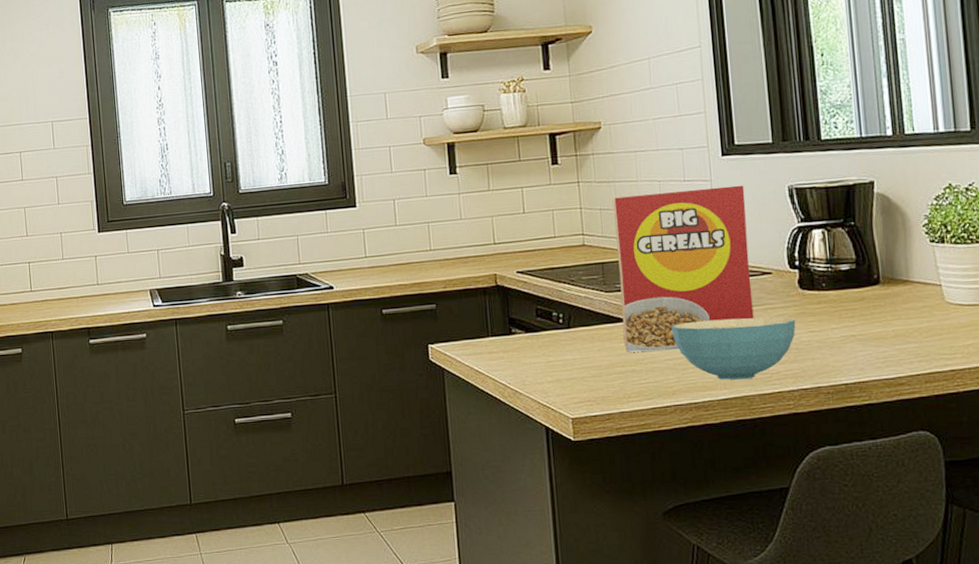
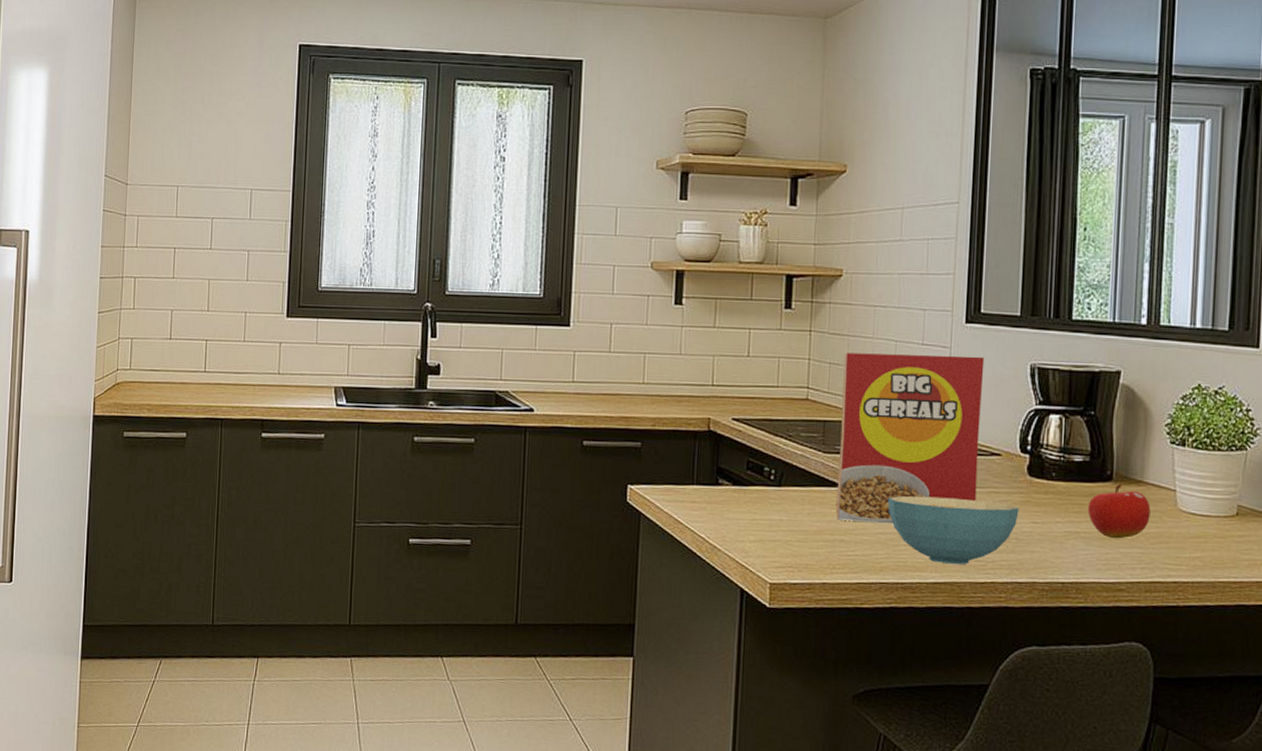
fruit: none [860,286,921,337] -> present [1087,484,1151,539]

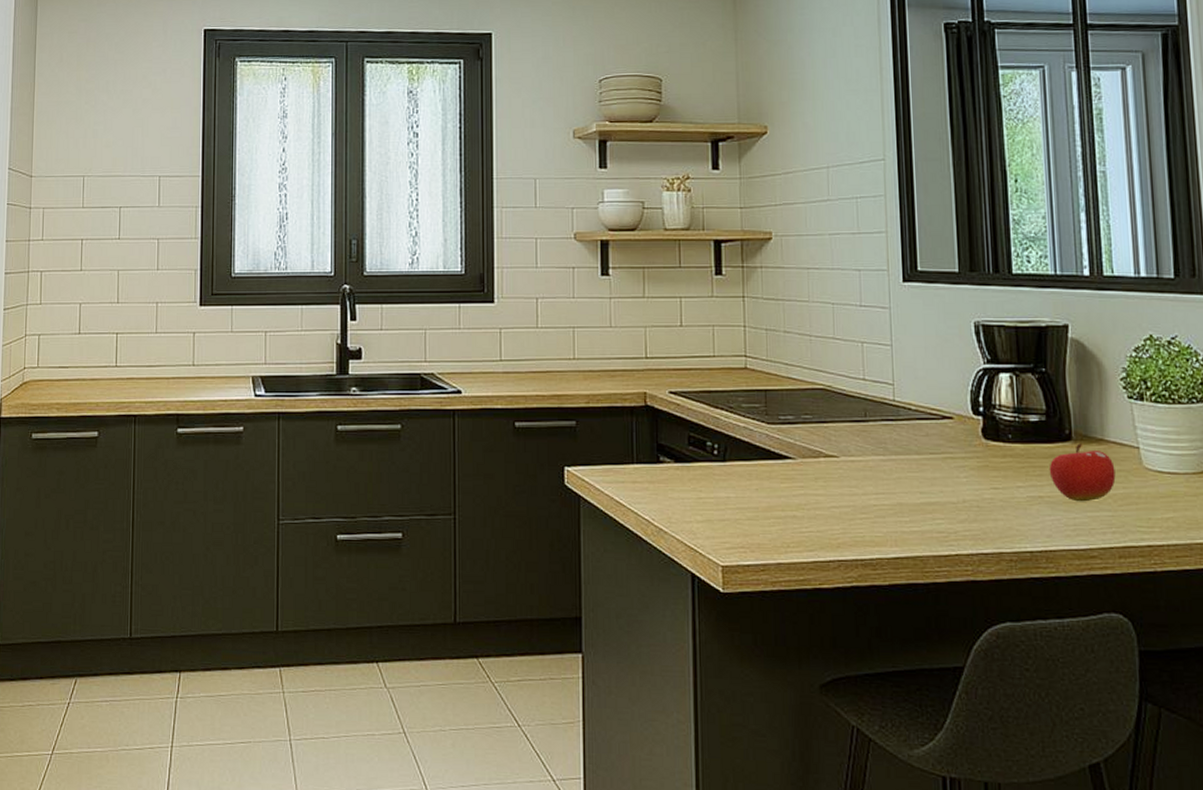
cereal box: present [836,353,985,524] -> none [779,316,932,497]
cereal bowl: present [888,496,1019,564] -> none [839,465,978,536]

